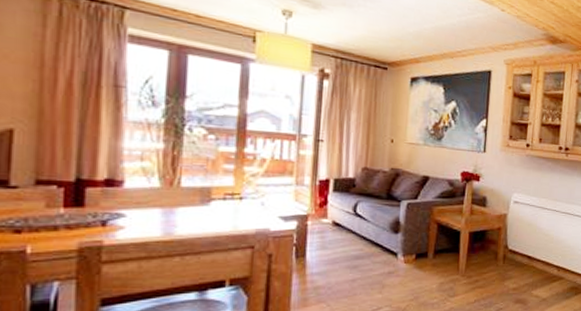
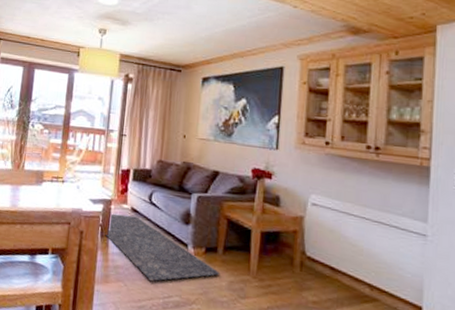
rug: none [302,230,431,297] -> present [106,214,221,282]

